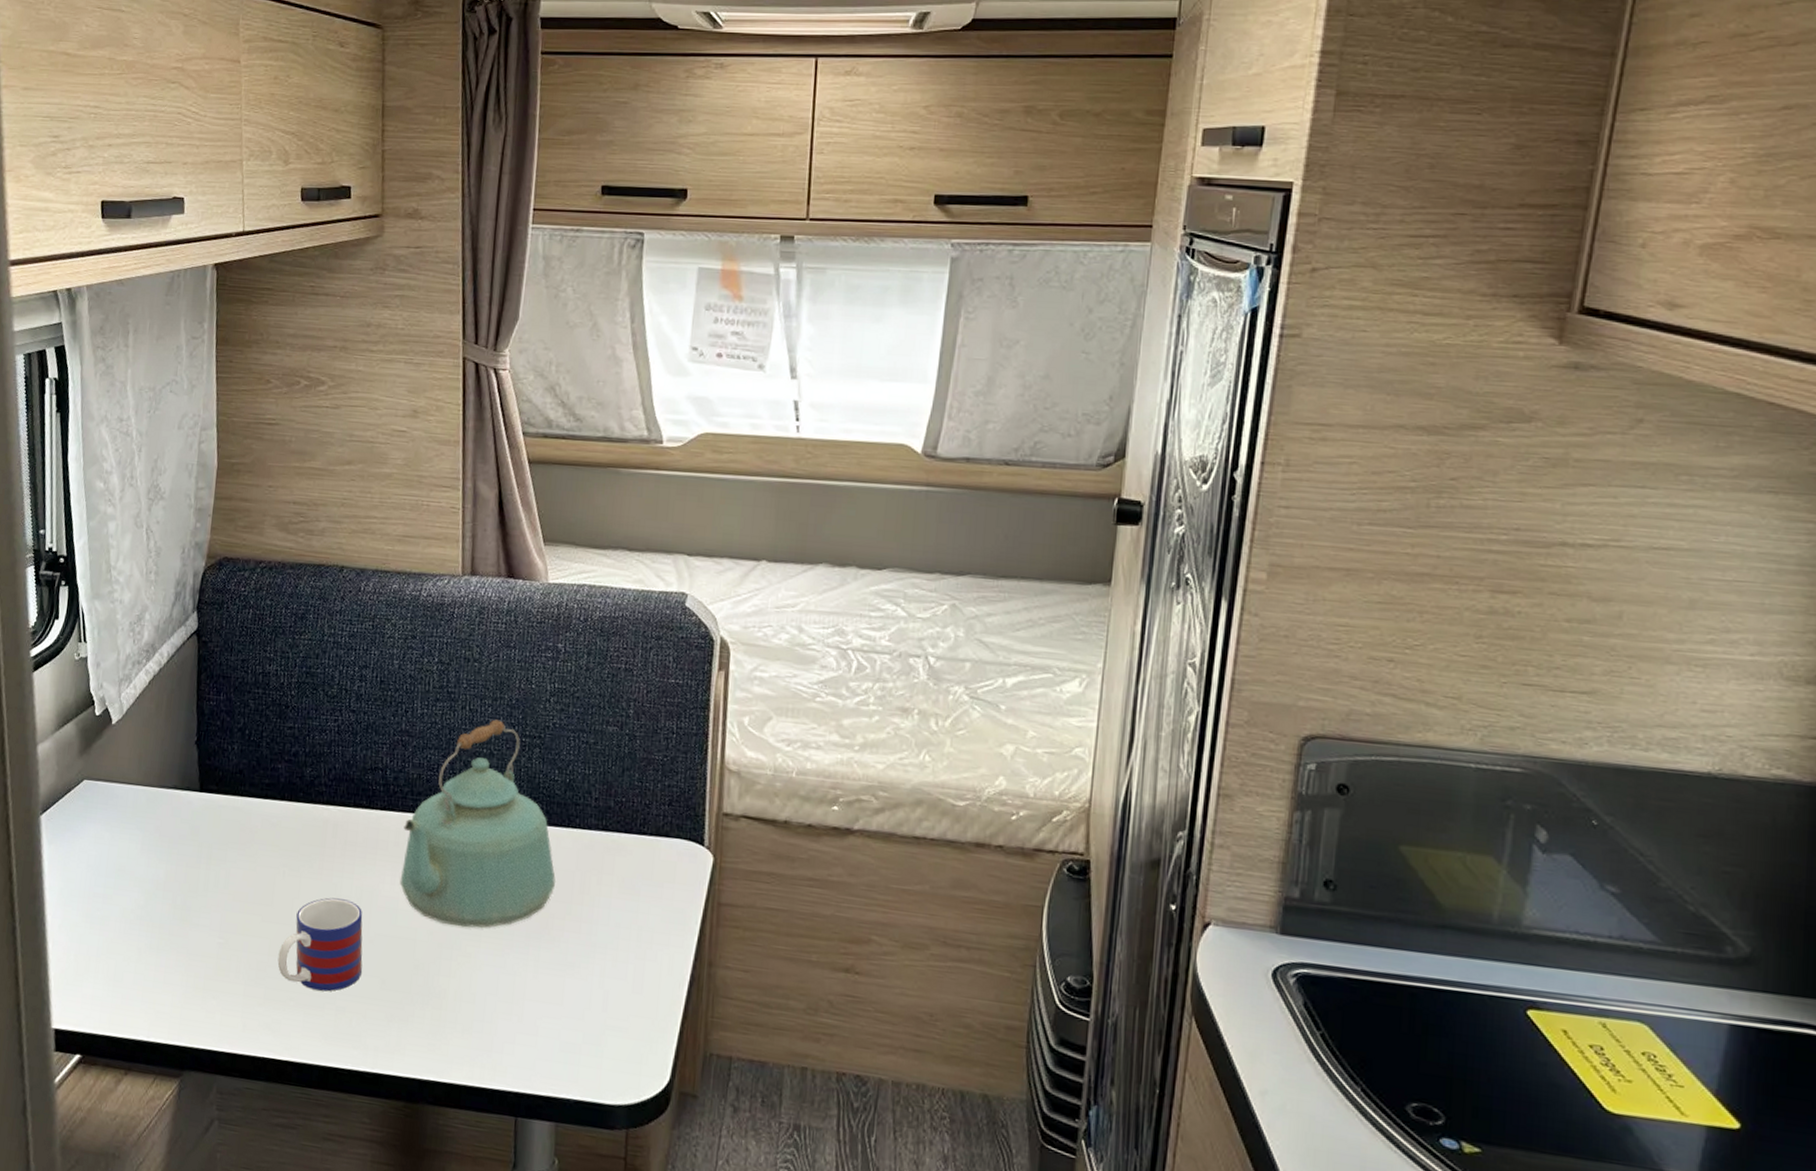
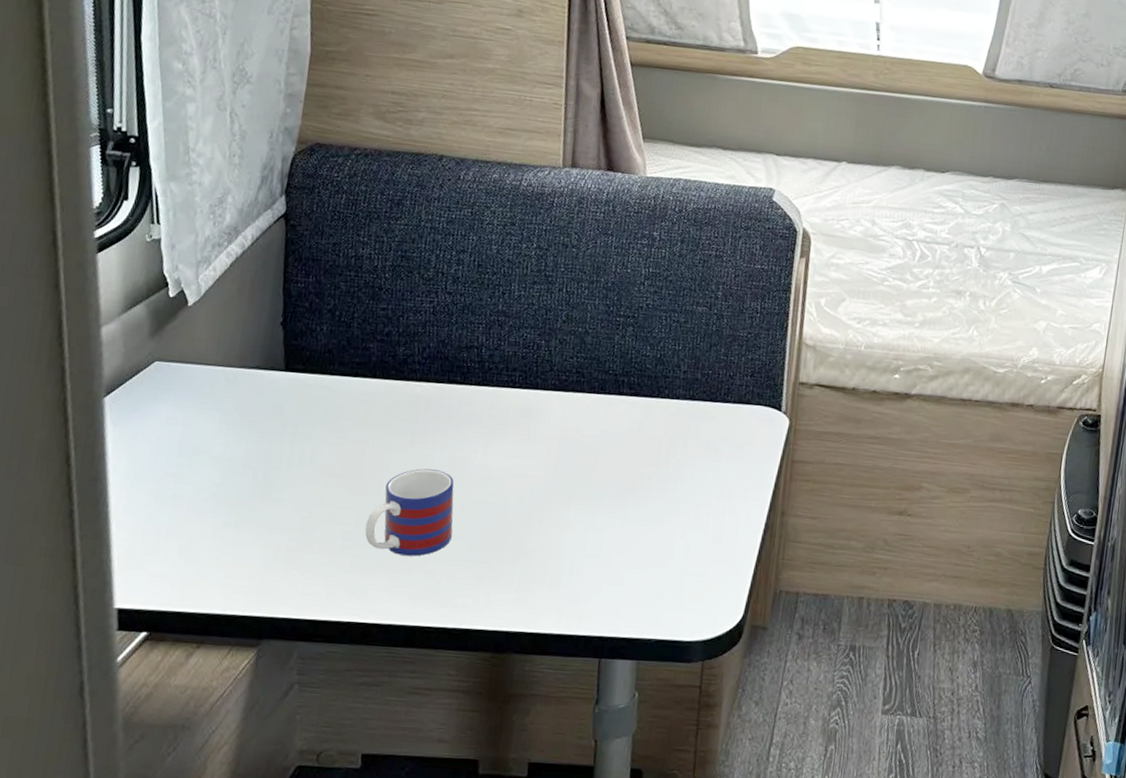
kettle: present [399,719,556,929] -> none [492,300,644,492]

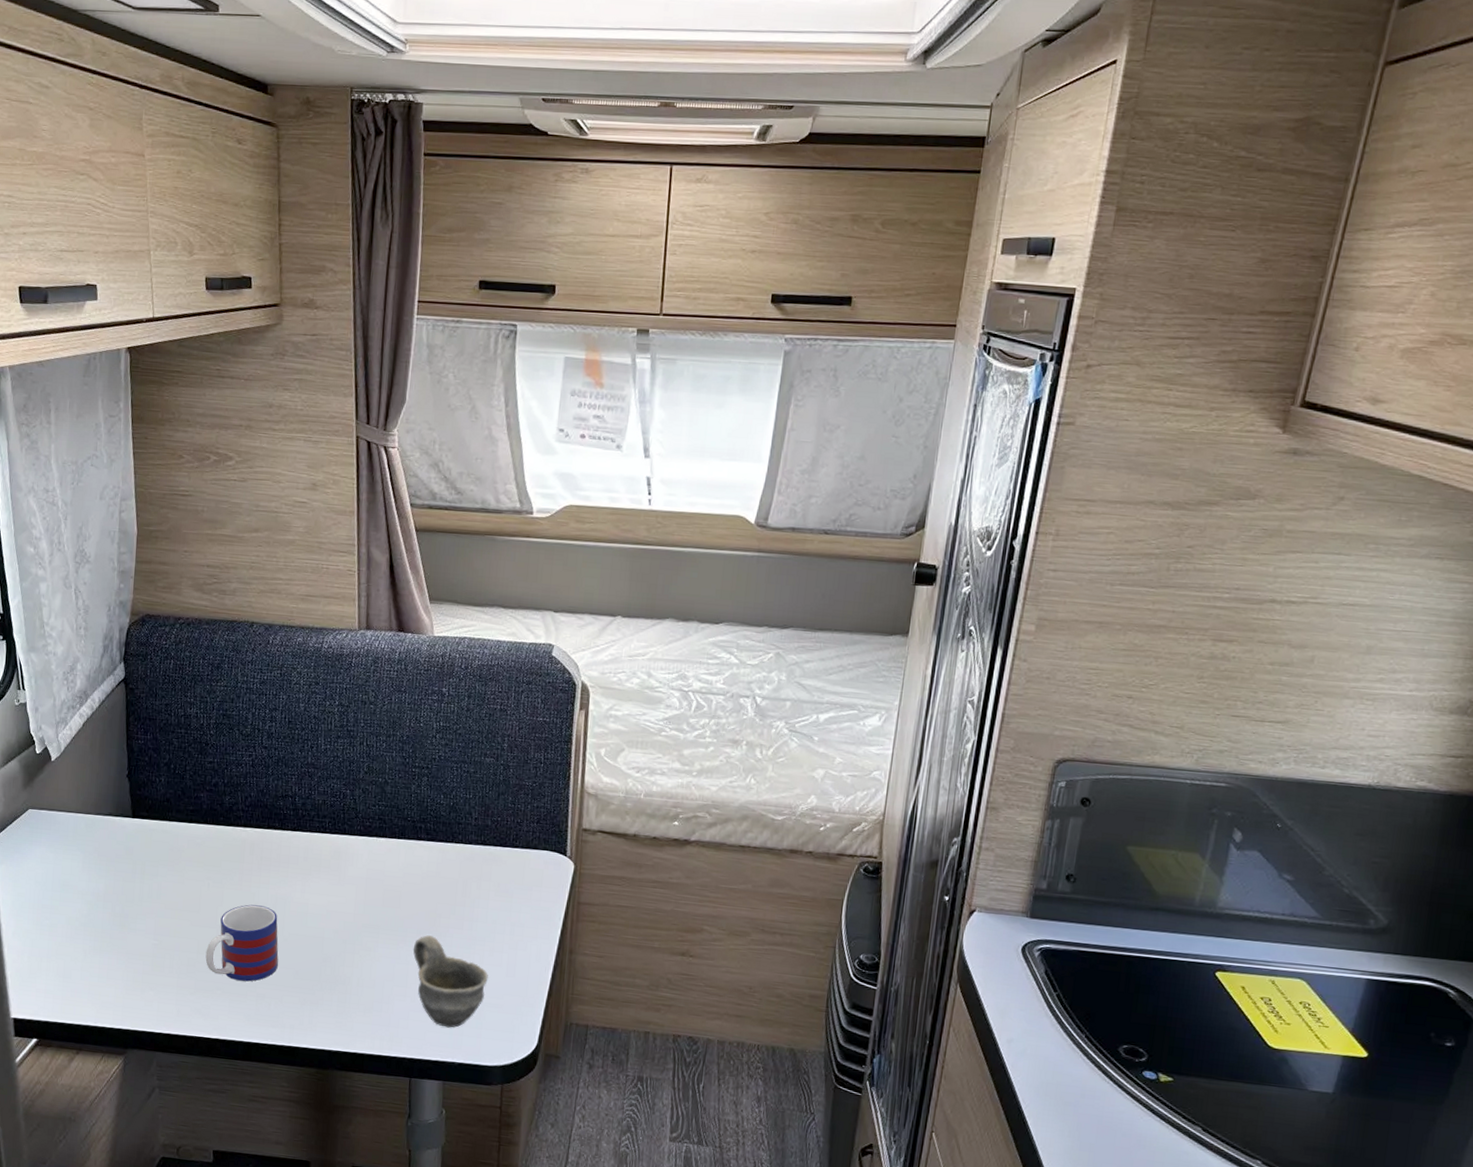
cup: none [608,499,693,601] -> present [413,935,489,1028]

